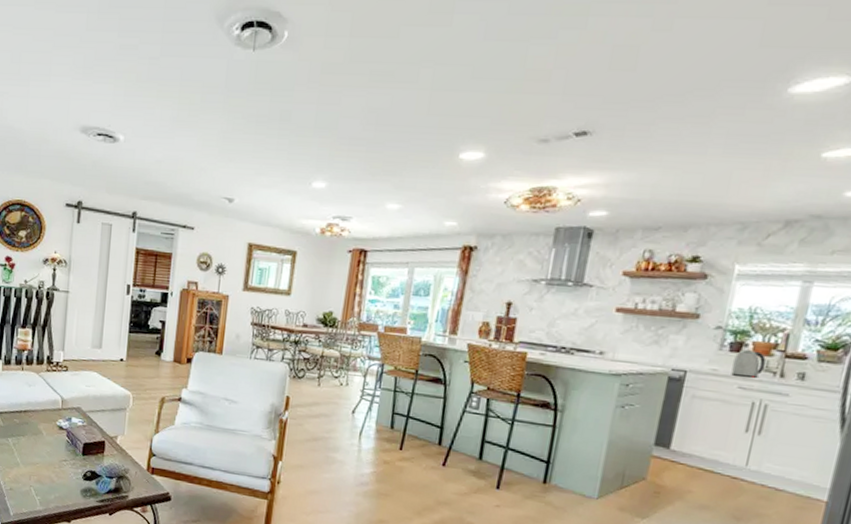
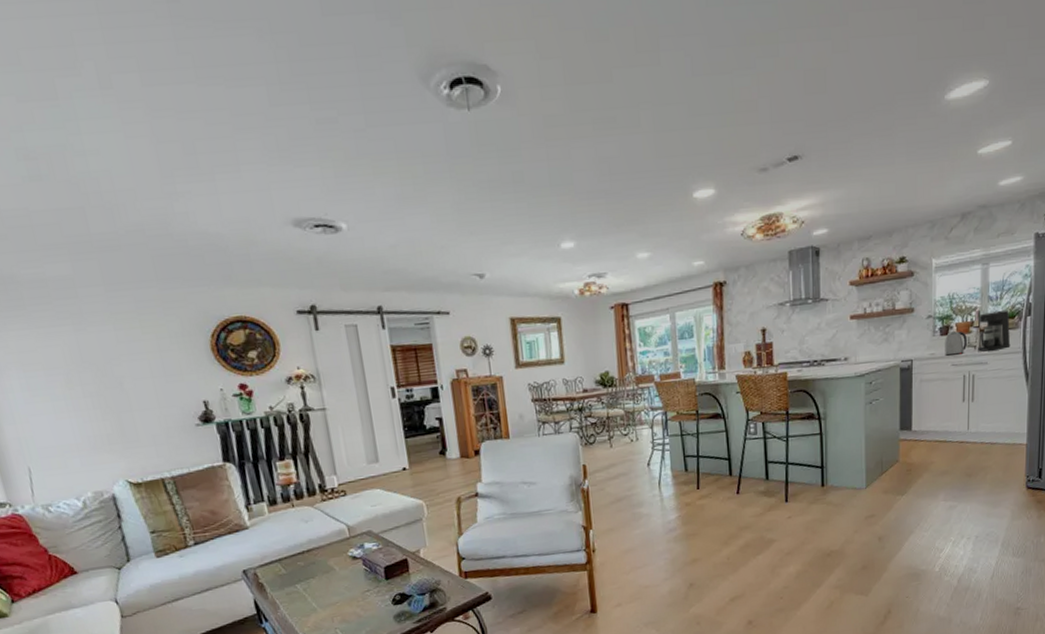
coffee maker: none [776,337,832,384] -> present [977,310,1011,352]

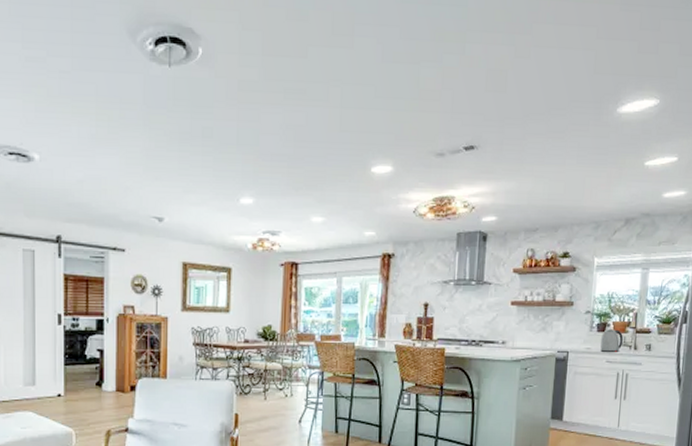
coffee maker: present [977,310,1011,352] -> none [632,315,666,353]

